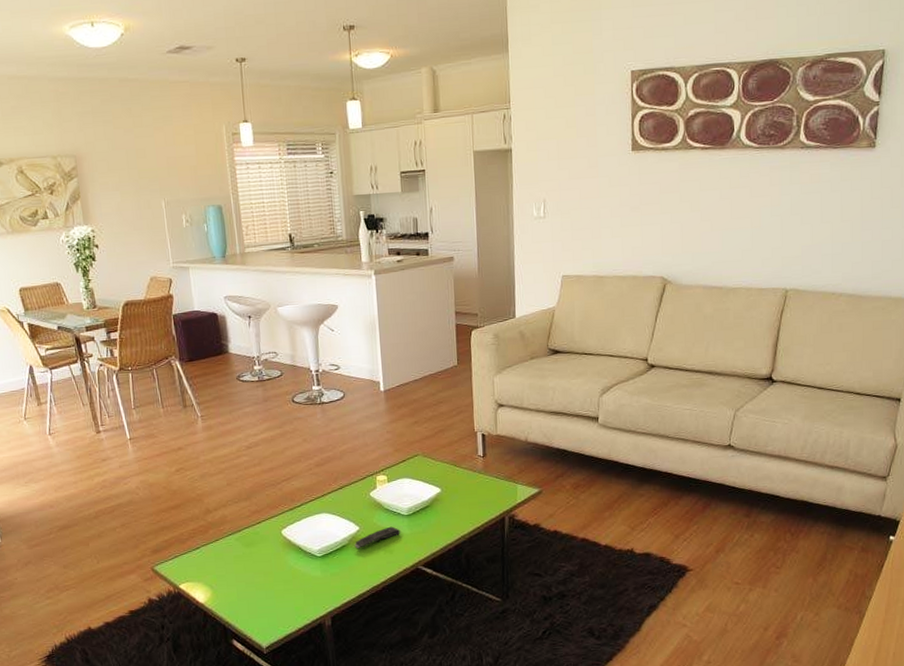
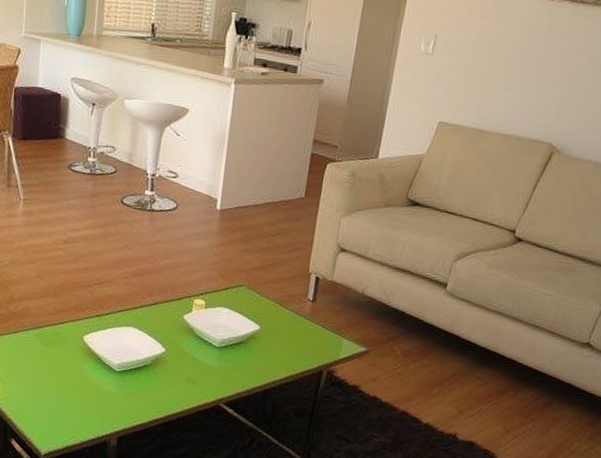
remote control: present [354,526,401,548] -> none [156,355,209,372]

